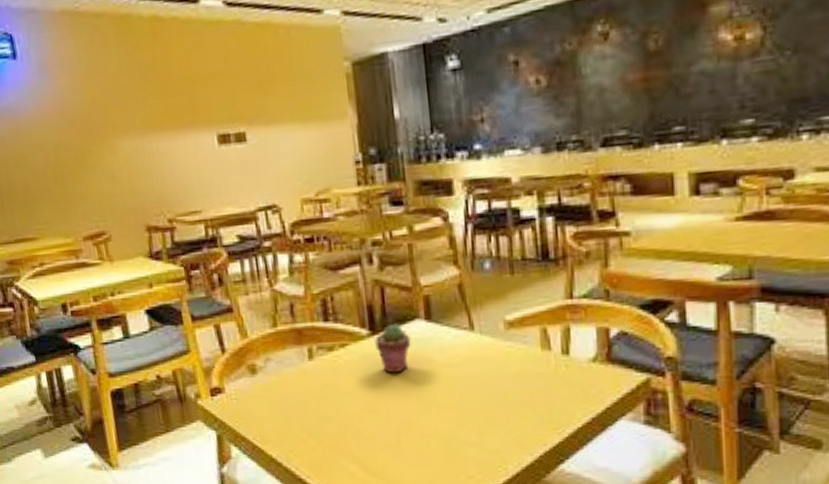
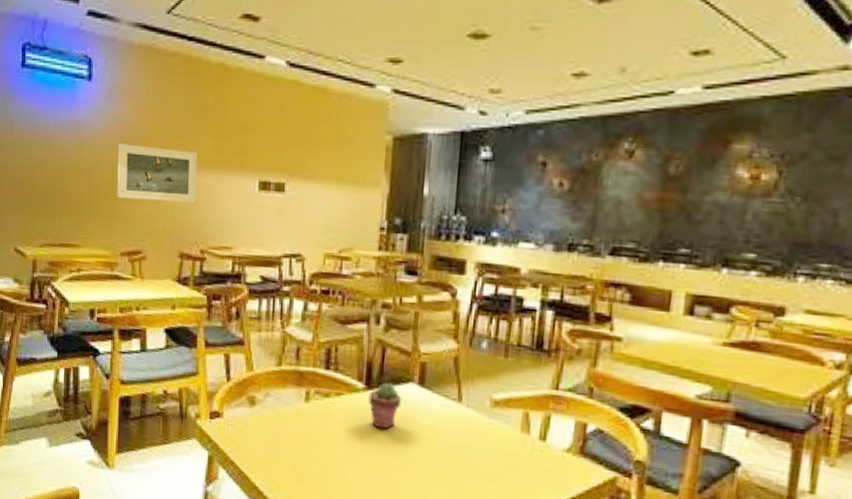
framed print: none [58,115,154,180] -> present [117,144,198,203]

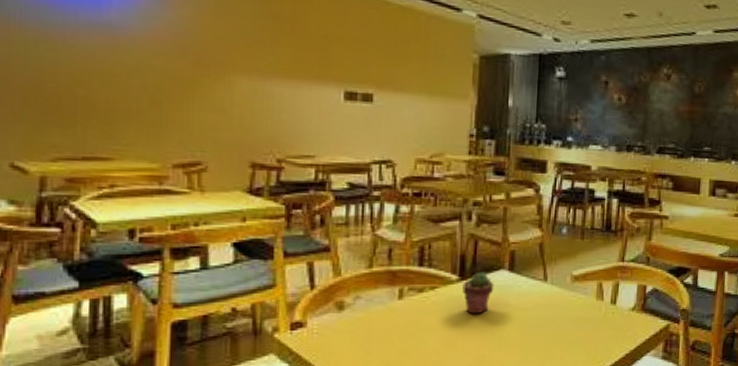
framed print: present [117,144,198,203] -> none [167,48,272,112]

